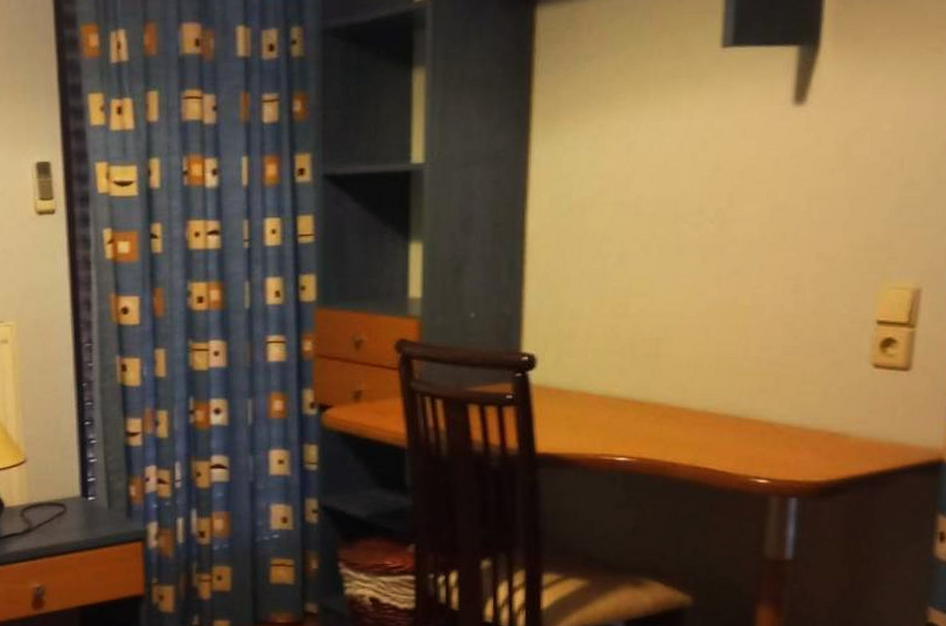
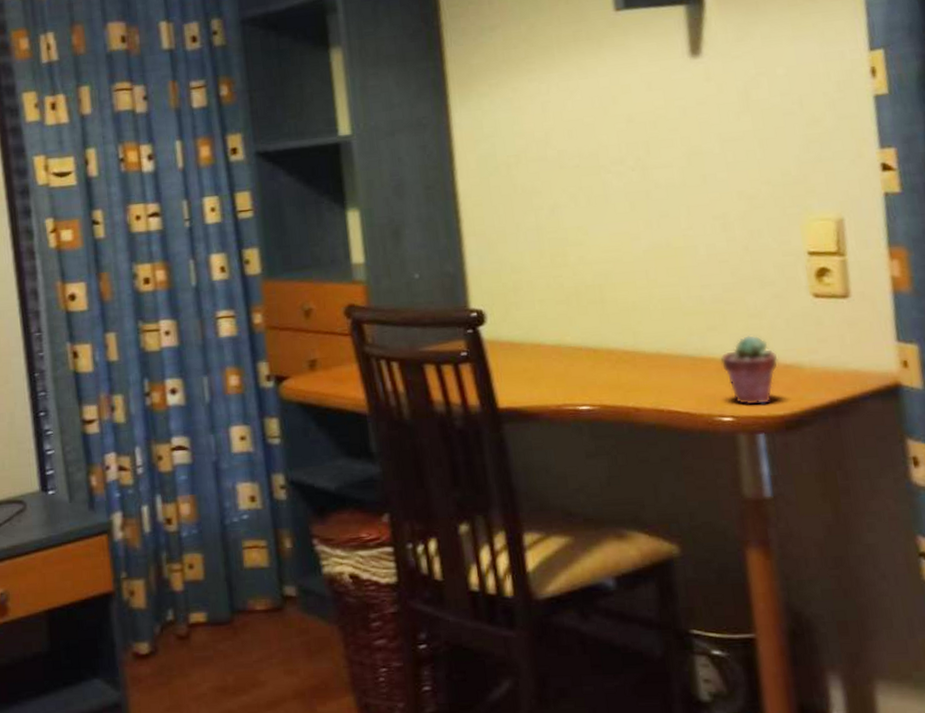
potted succulent: none [766,399,825,471] -> present [720,334,779,405]

